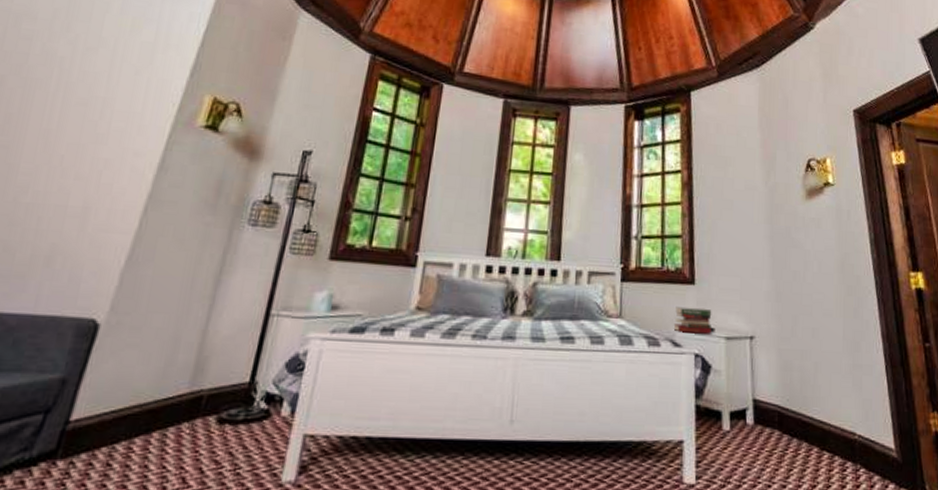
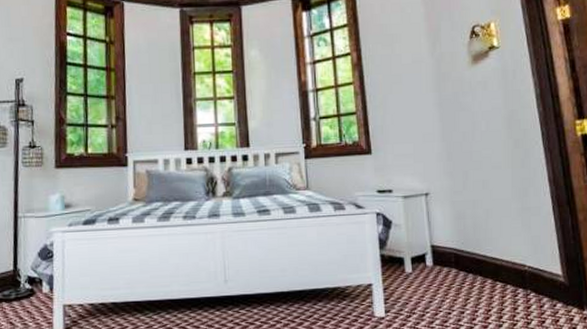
books: present [673,306,712,334] -> none [355,173,390,197]

